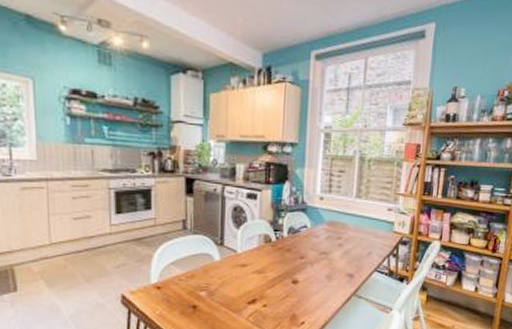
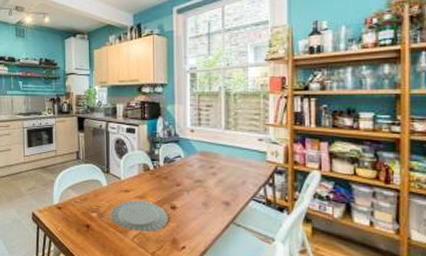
plate: none [222,275,289,310] -> present [110,200,168,233]

